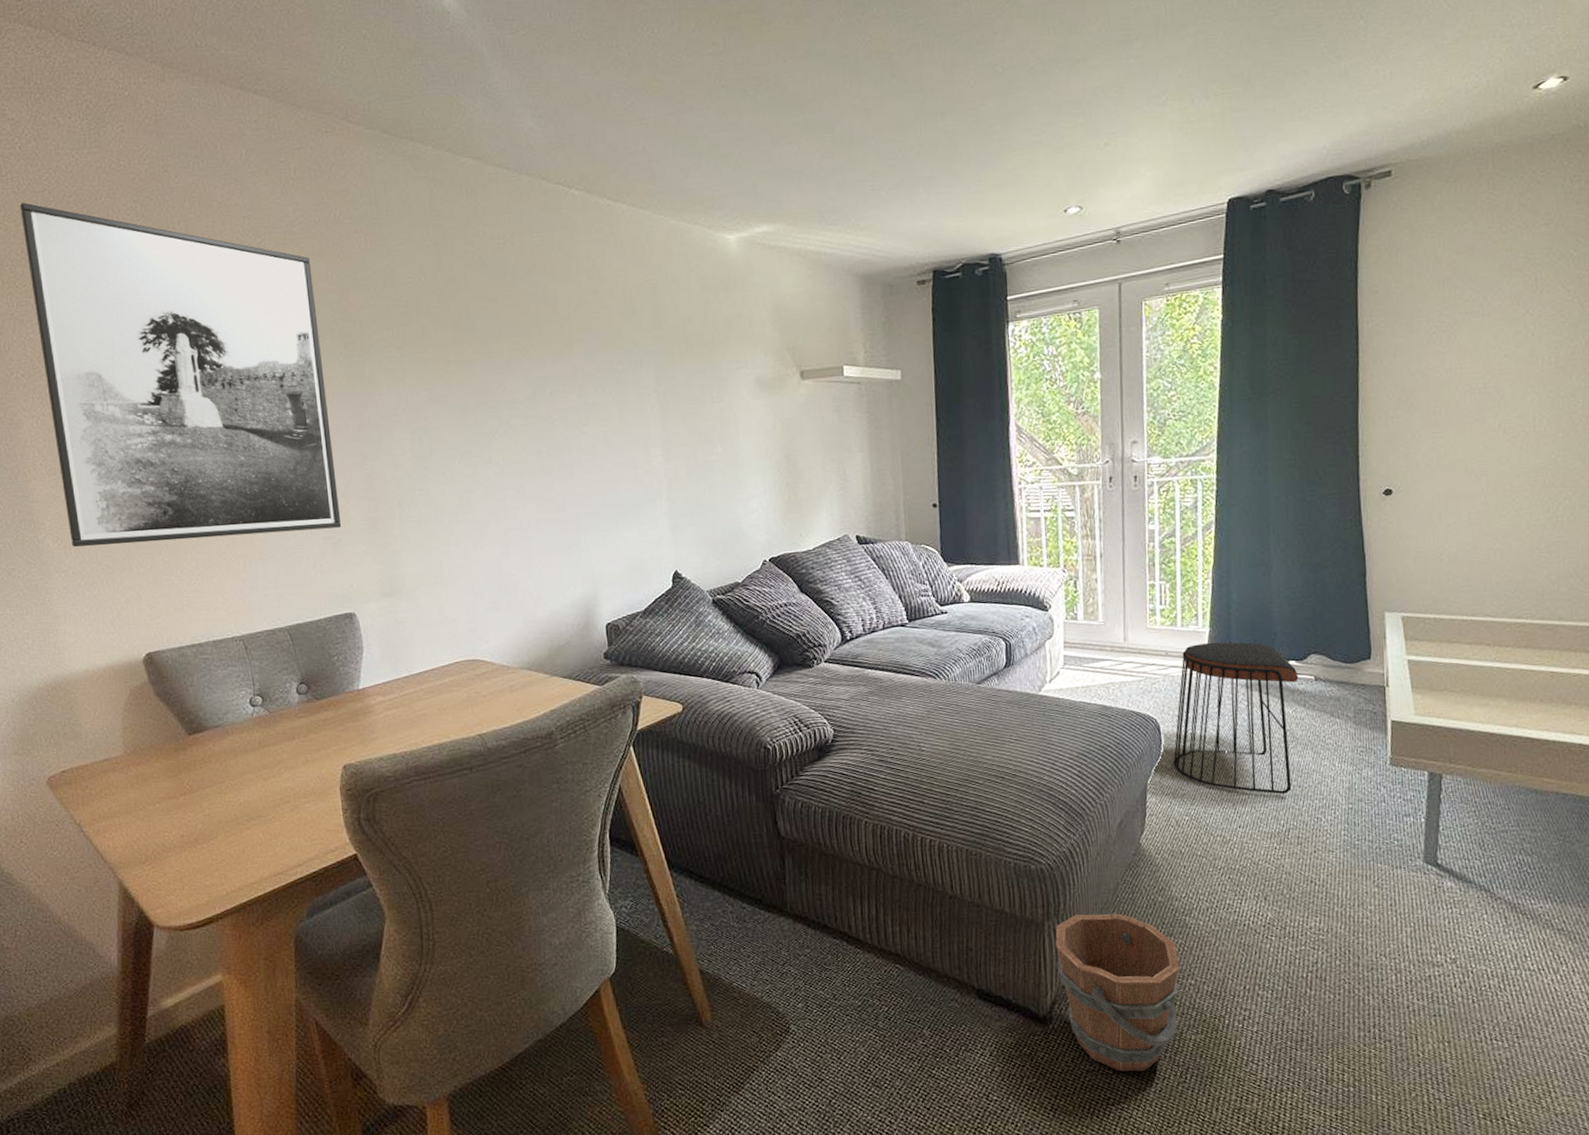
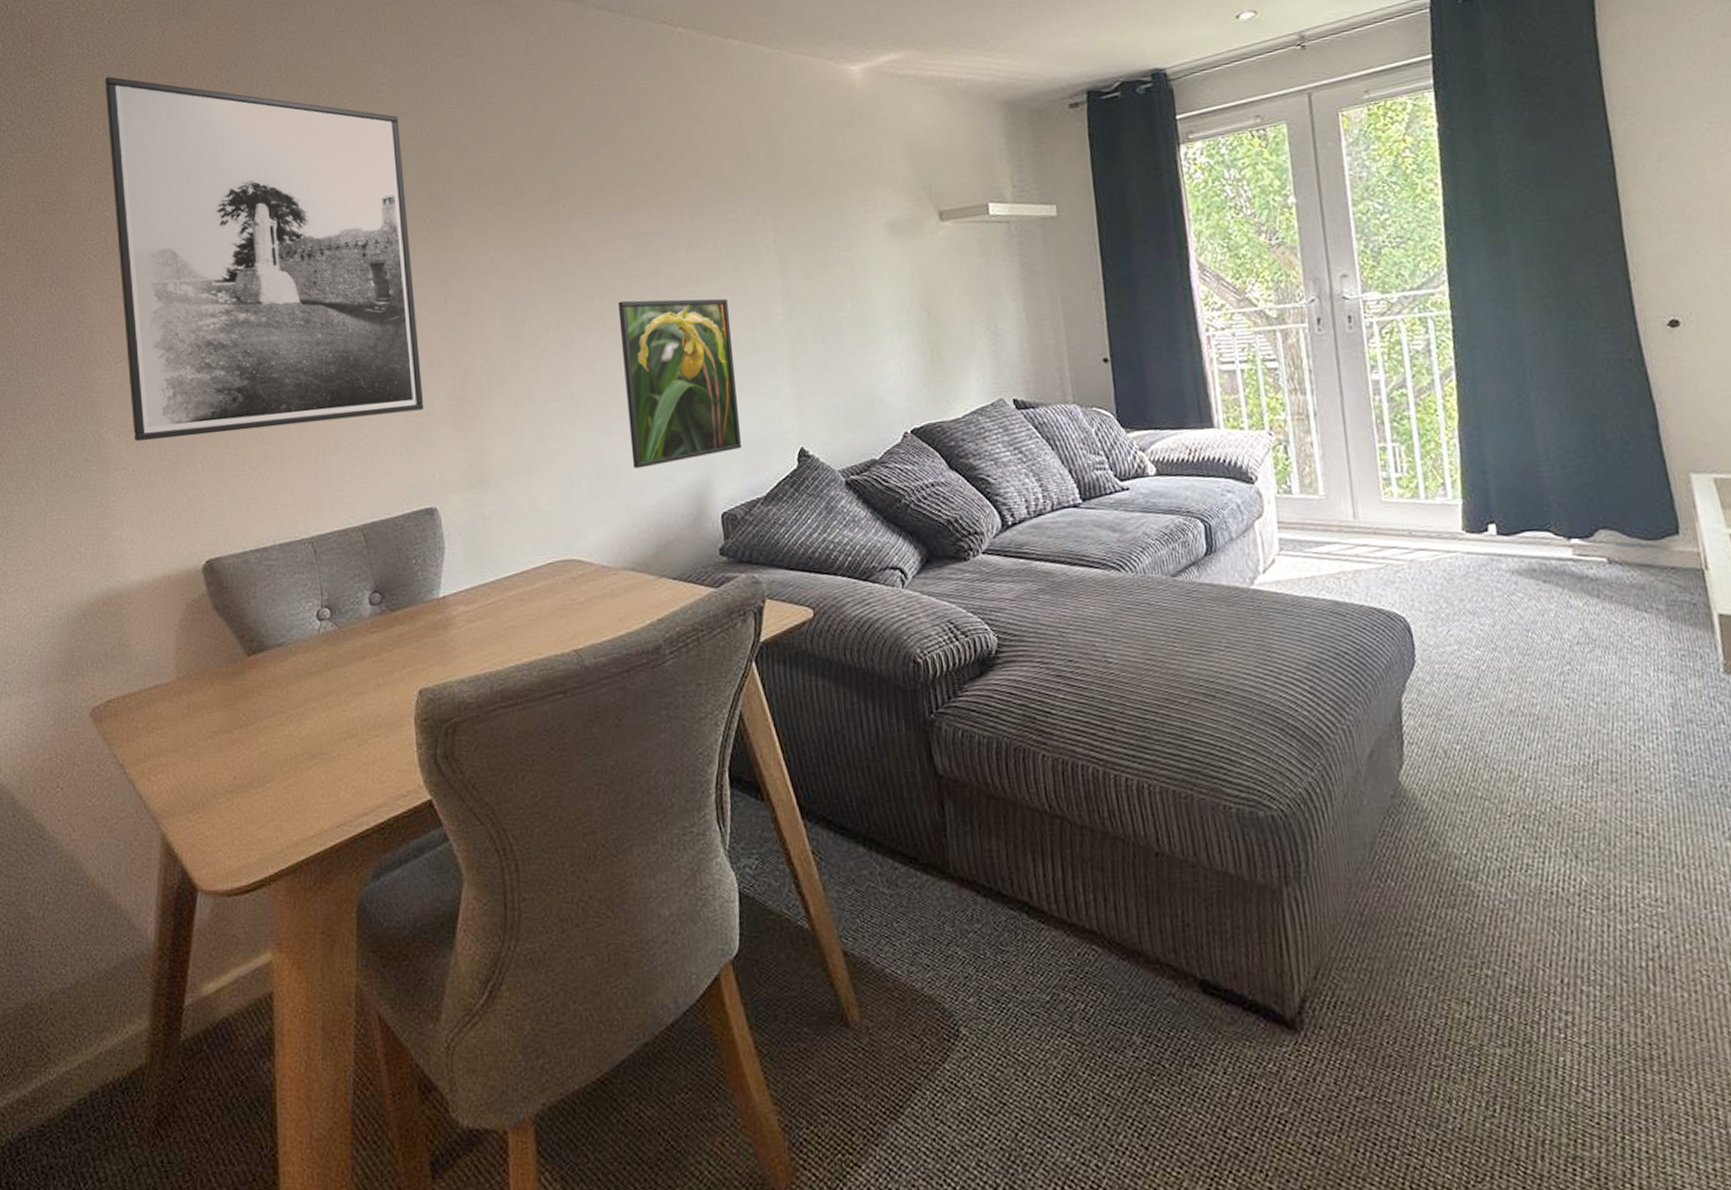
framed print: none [516,437,625,584] -> present [617,298,743,469]
bucket: present [1055,913,1180,1072] -> none [1298,875,1475,1100]
stool: present [1173,642,1299,794] -> none [1430,516,1595,714]

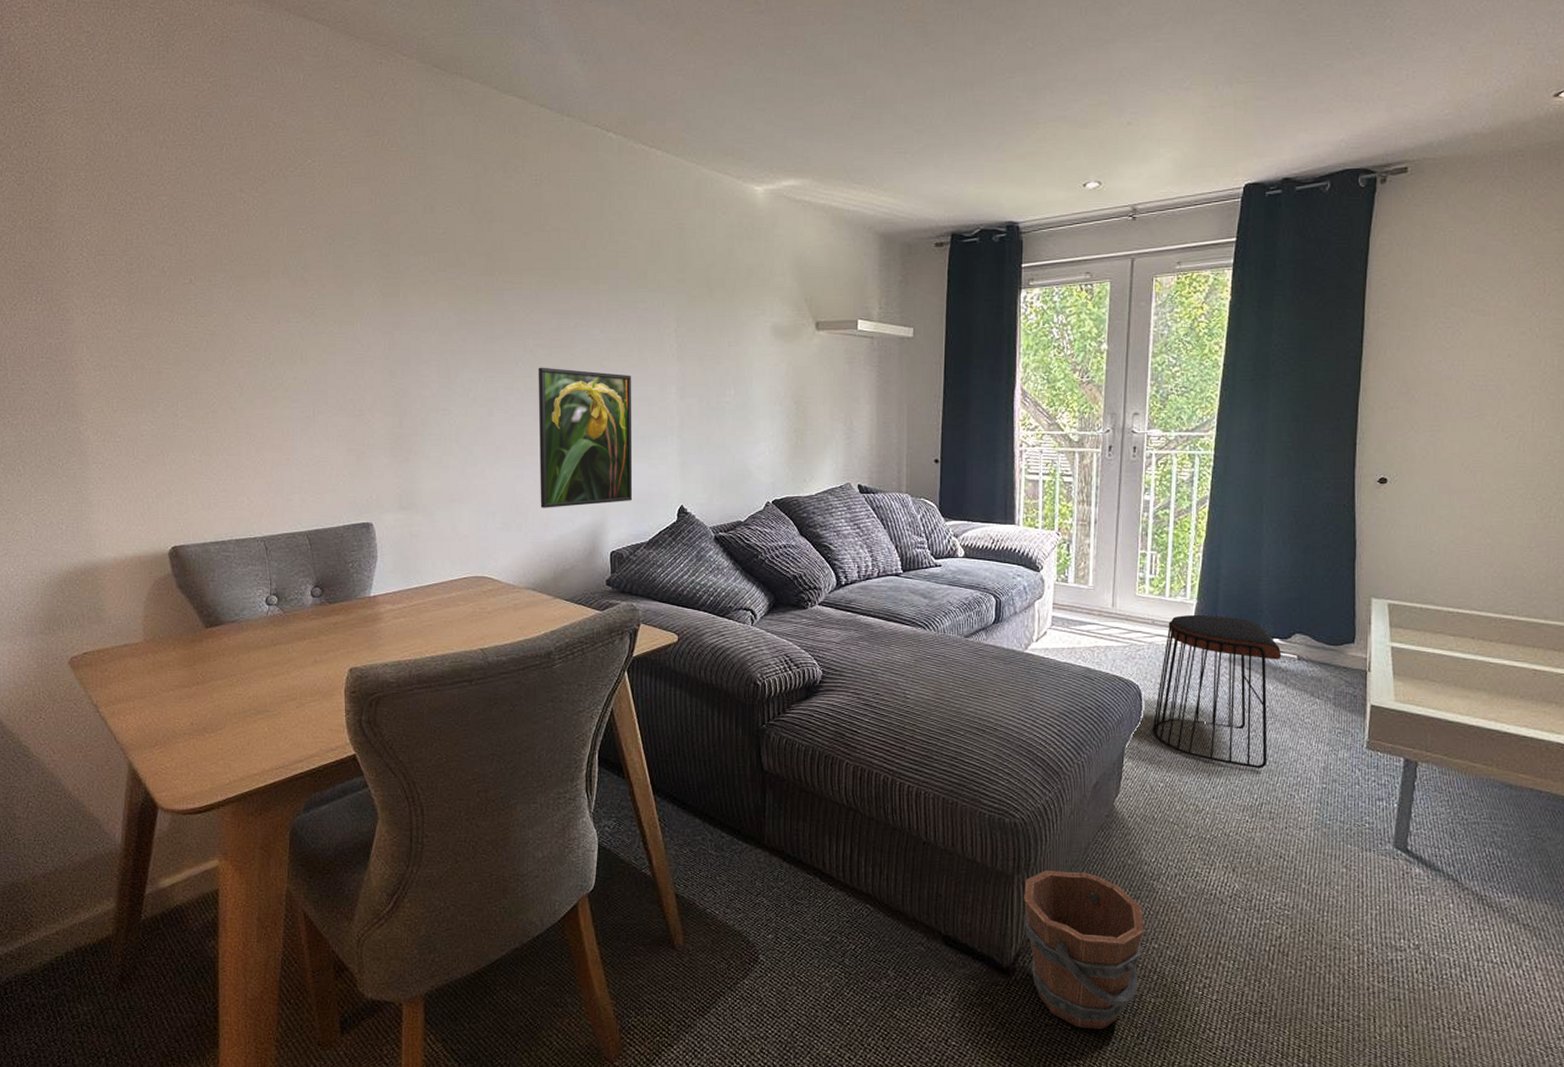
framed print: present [104,76,424,441] -> none [88,111,366,441]
bucket: none [1298,875,1475,1100] -> present [1022,869,1144,1030]
stool: none [1430,516,1595,714] -> present [1152,614,1282,768]

